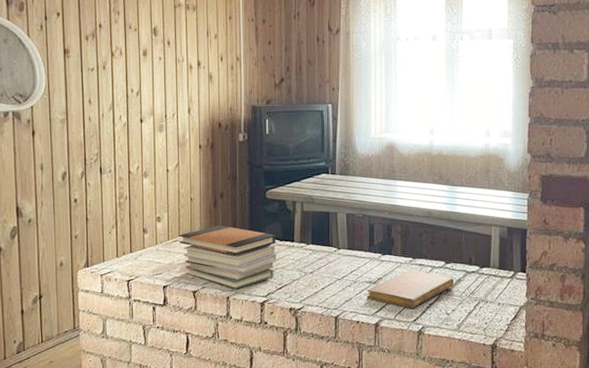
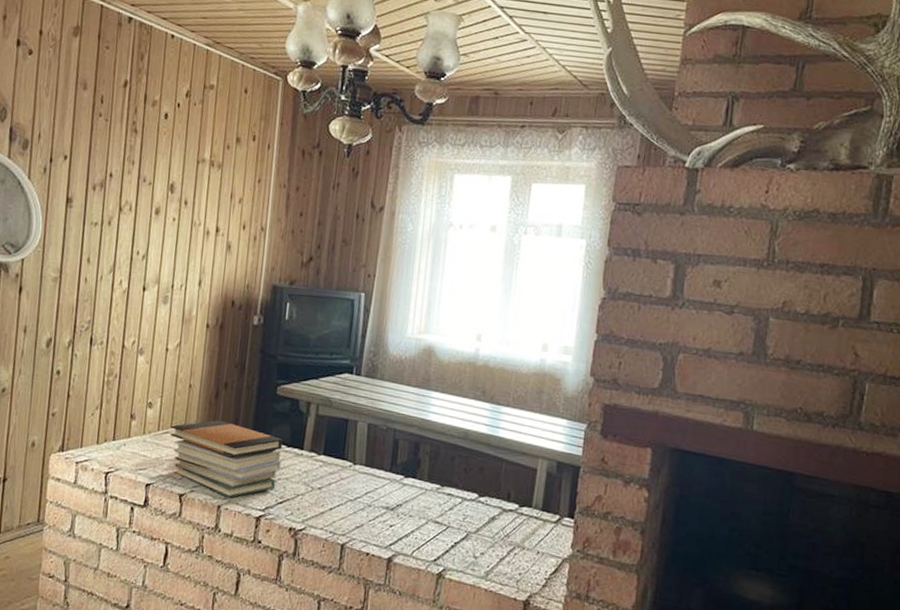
notebook: present [367,270,455,309] -> none [381,499,488,546]

